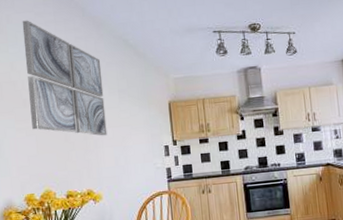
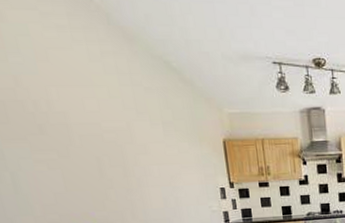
wall art: present [22,20,108,136] -> none [22,20,153,174]

